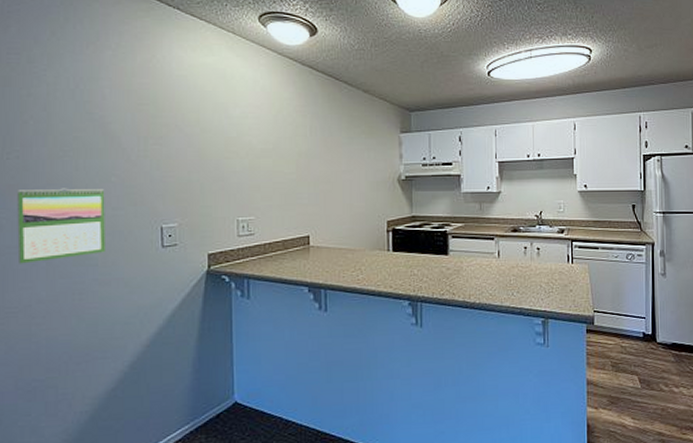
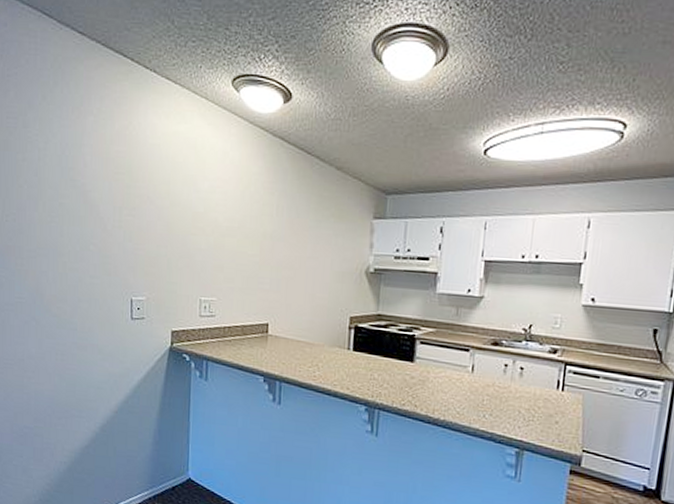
calendar: present [17,188,105,264] -> none [13,251,84,321]

